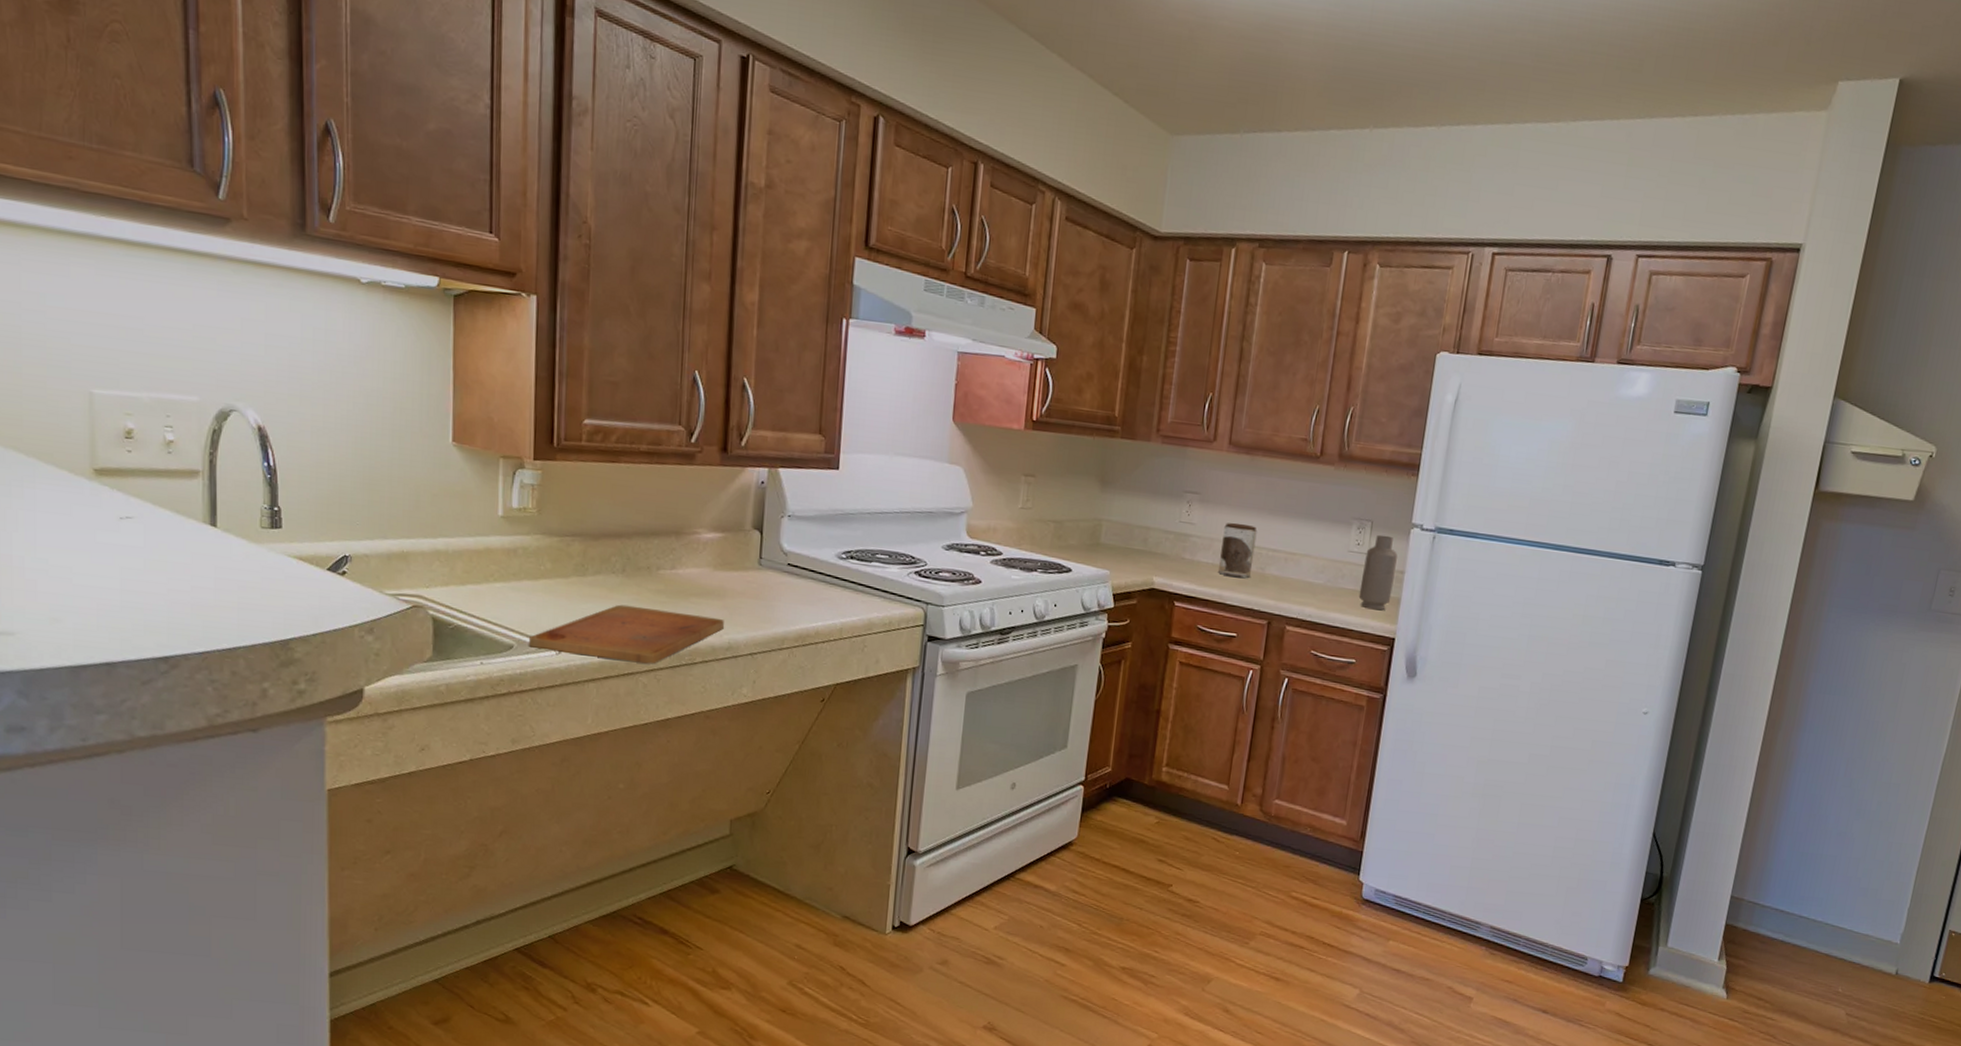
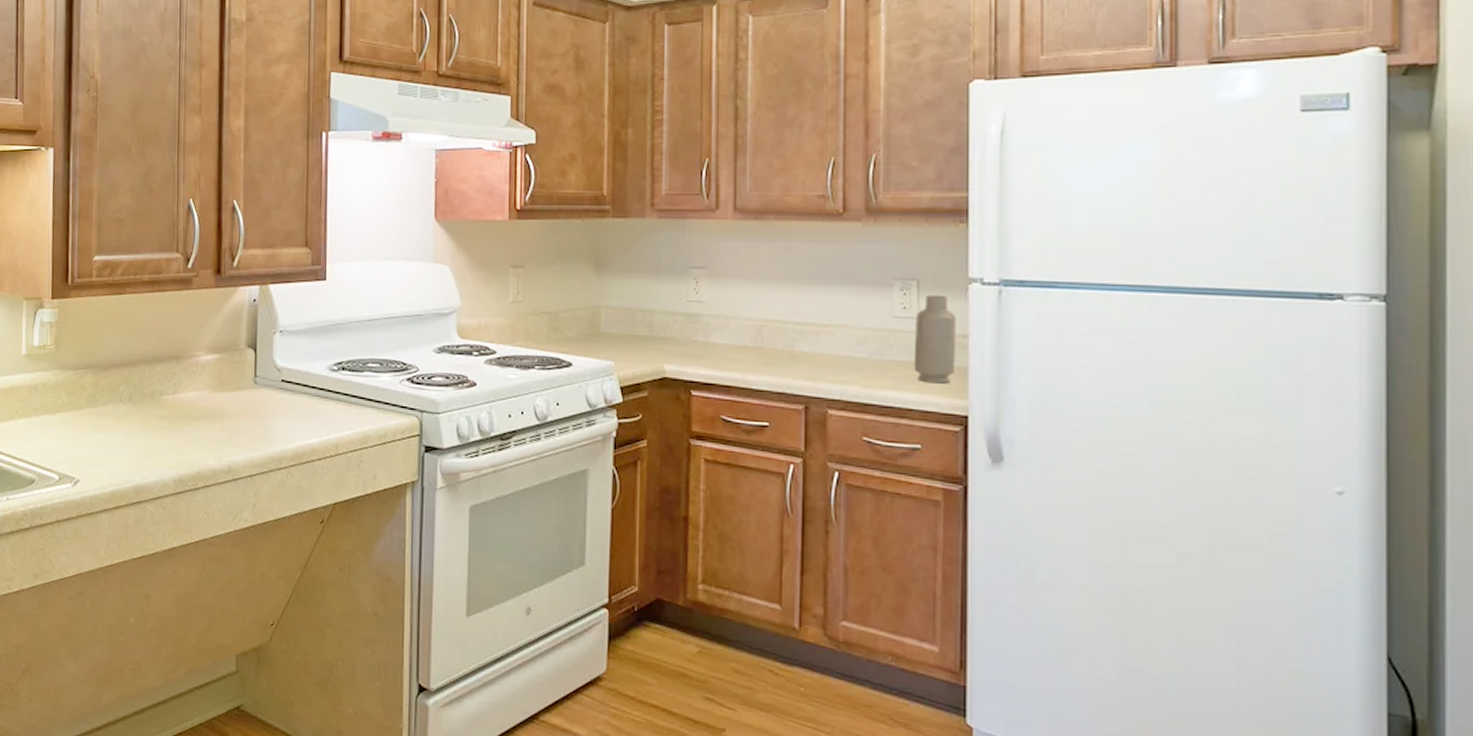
cutting board: present [529,604,724,664] -> none [48,433,223,492]
jar: present [1217,523,1257,579] -> none [737,297,779,359]

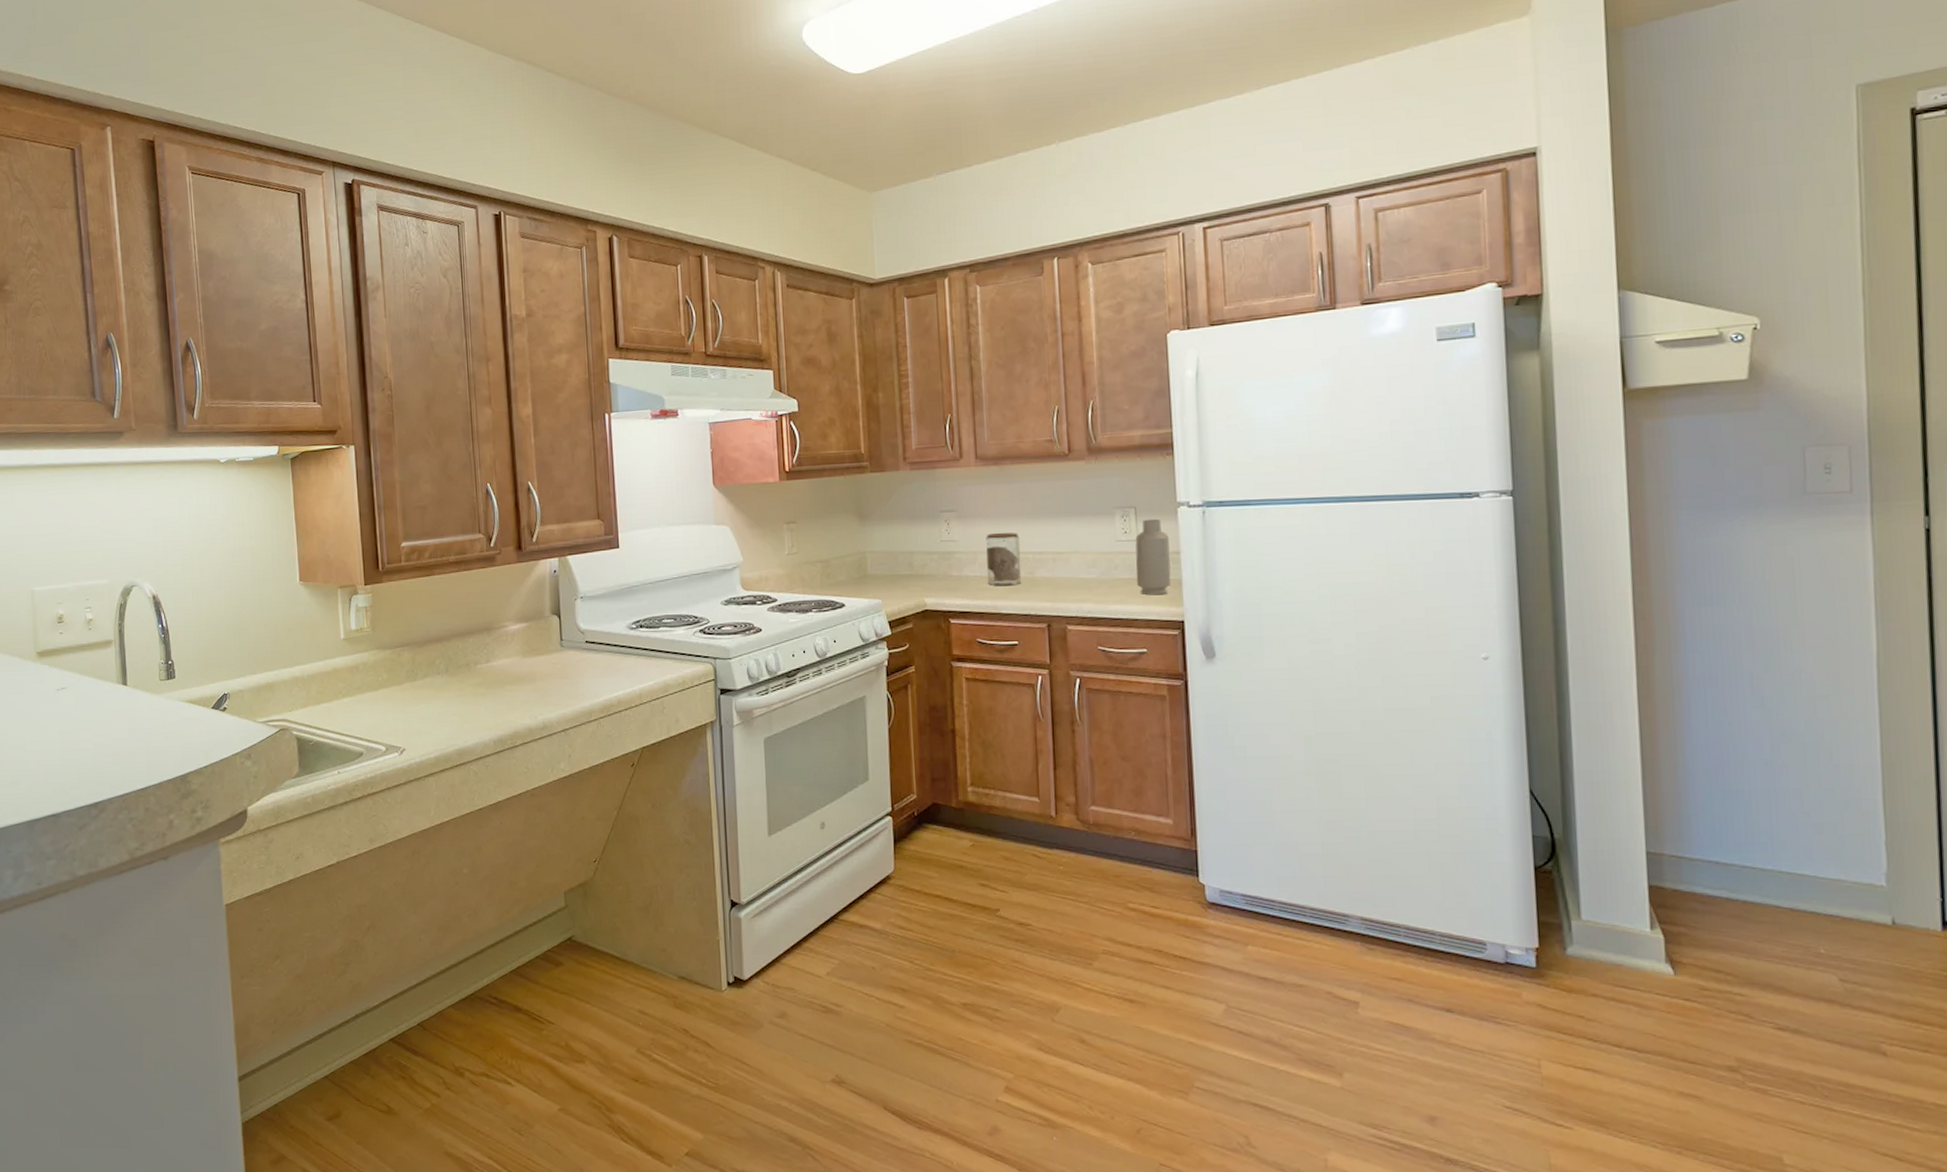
jar: none [737,297,779,359] -> present [986,533,1022,586]

